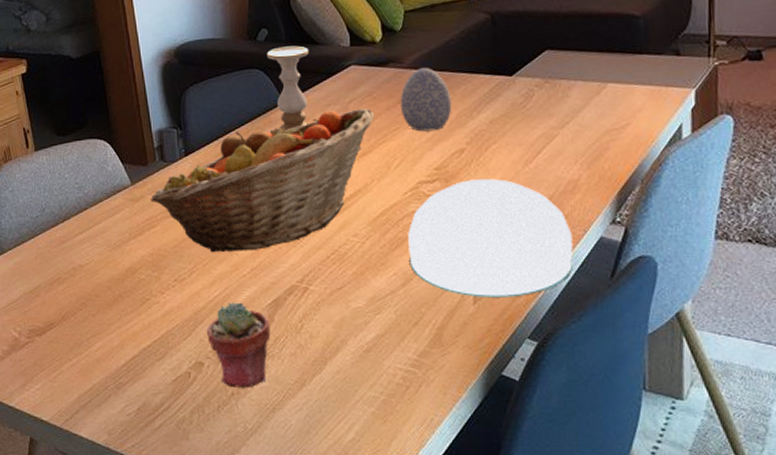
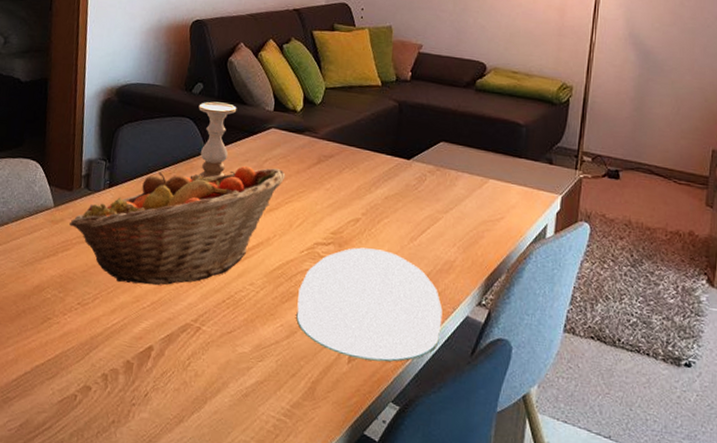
potted succulent: present [207,302,271,388] -> none [99,332,160,418]
decorative egg: present [400,68,452,132] -> none [309,140,355,199]

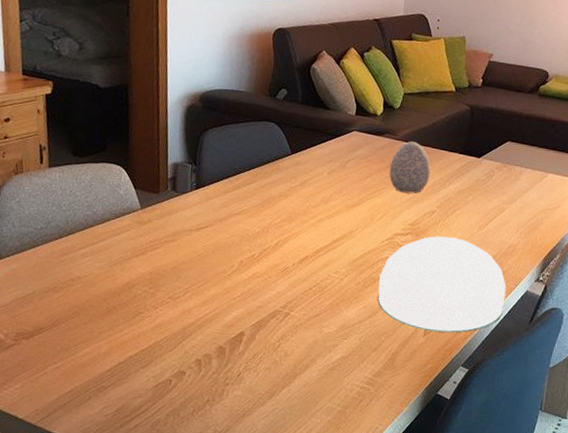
fruit basket: present [69,165,286,286] -> none [157,166,367,278]
candle holder: present [190,101,237,180] -> none [276,106,321,181]
decorative egg: none [309,140,355,199] -> present [389,141,431,194]

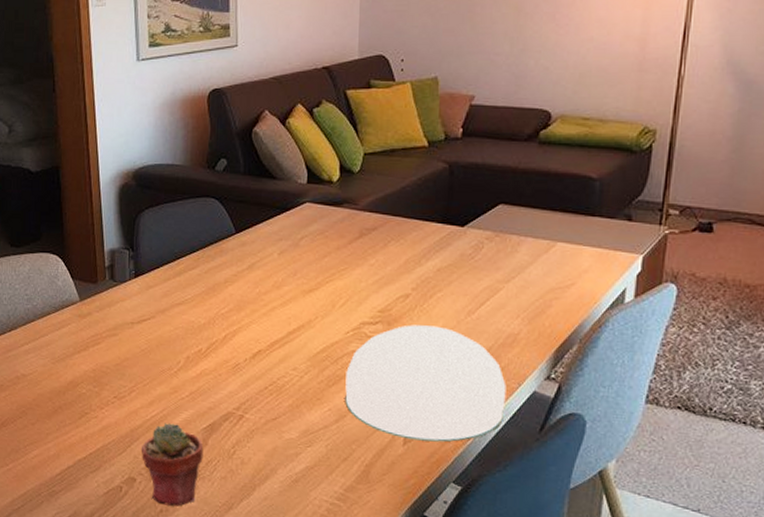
potted succulent: none [192,321,251,396] -> present [142,423,204,507]
decorative egg: present [389,141,431,194] -> none [350,211,402,275]

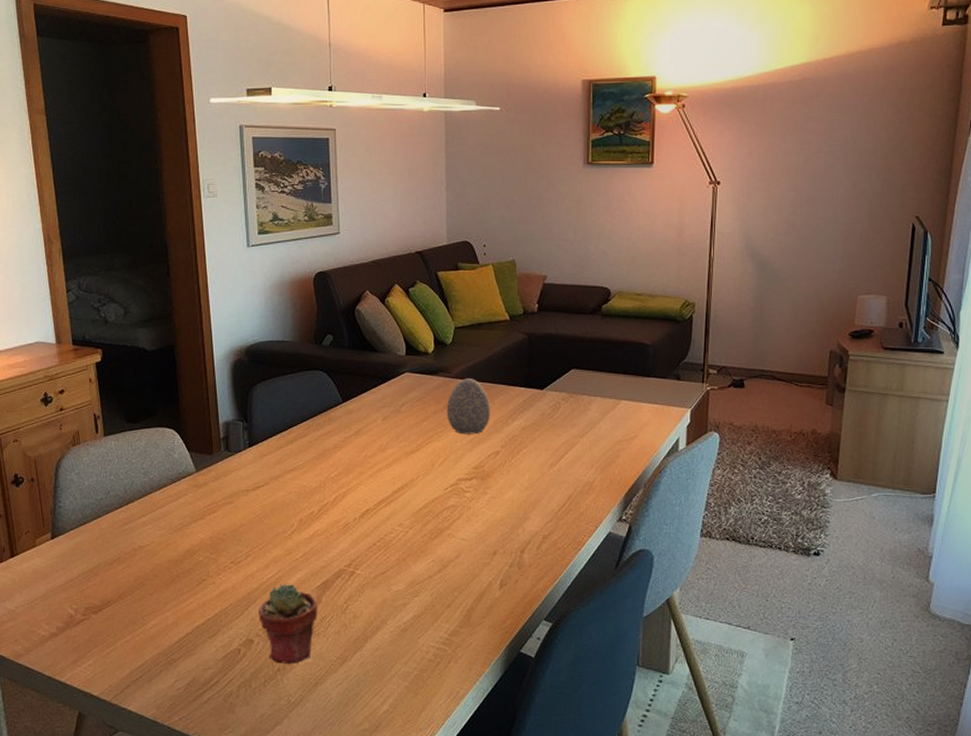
plate: present [345,325,506,442] -> none [446,479,586,584]
decorative egg: none [350,211,402,275] -> present [446,378,491,435]

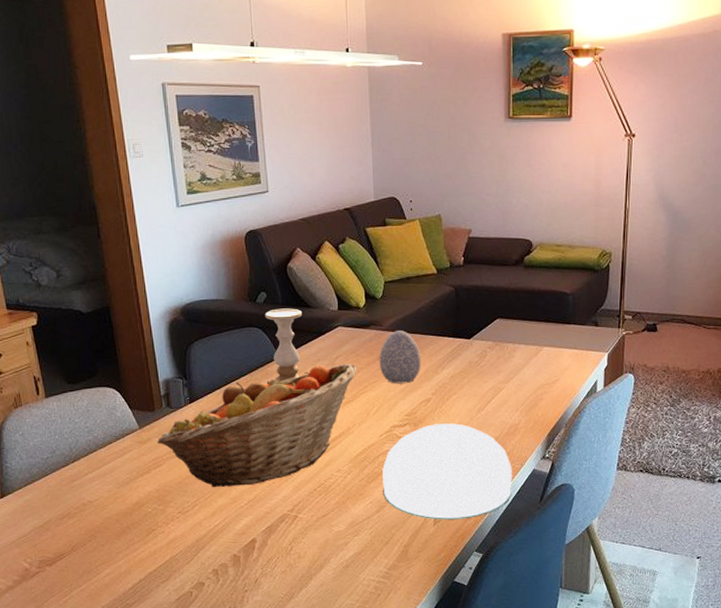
fruit basket: none [214,411,423,538] -> present [157,364,357,488]
potted succulent: present [259,584,318,664] -> none [208,530,264,603]
candle holder: none [329,352,369,432] -> present [265,308,303,386]
plate: none [446,479,586,584] -> present [382,423,512,520]

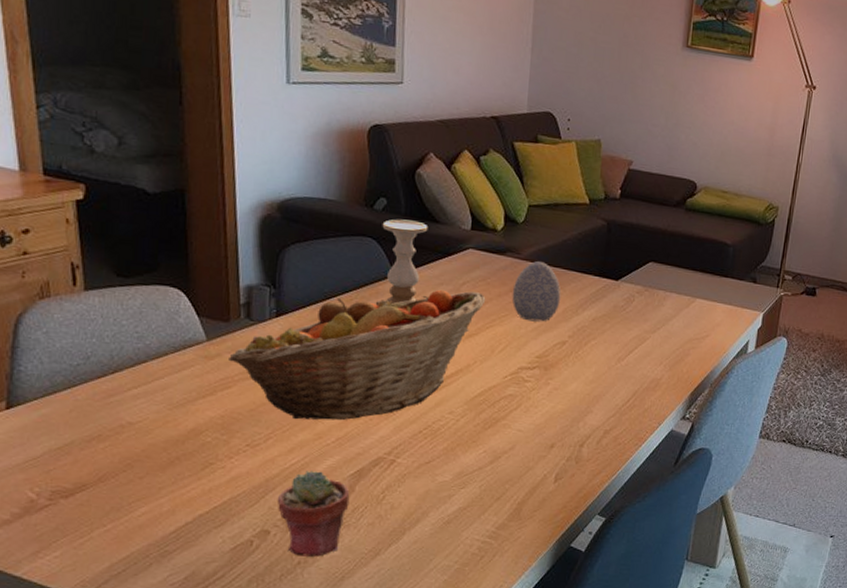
potted succulent: none [208,530,264,603] -> present [278,471,350,557]
plate: present [382,423,512,520] -> none [500,370,649,478]

